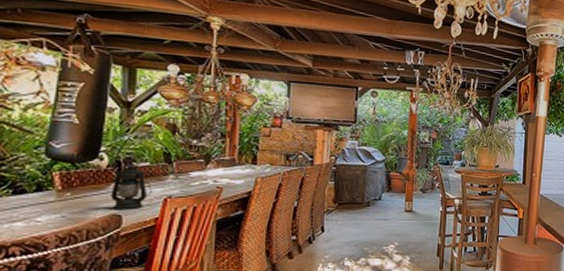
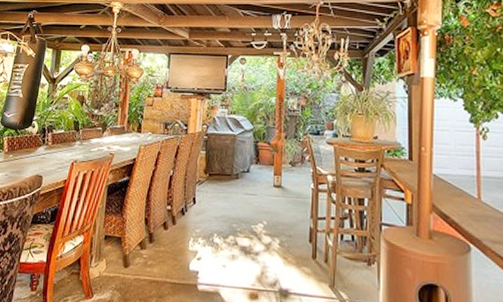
lantern: present [111,164,152,210] -> none [37,131,64,172]

